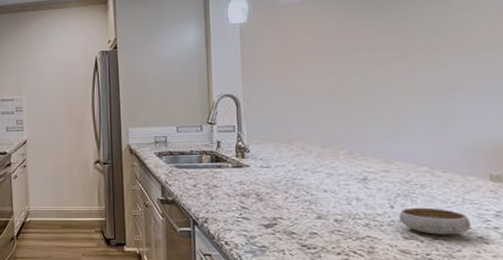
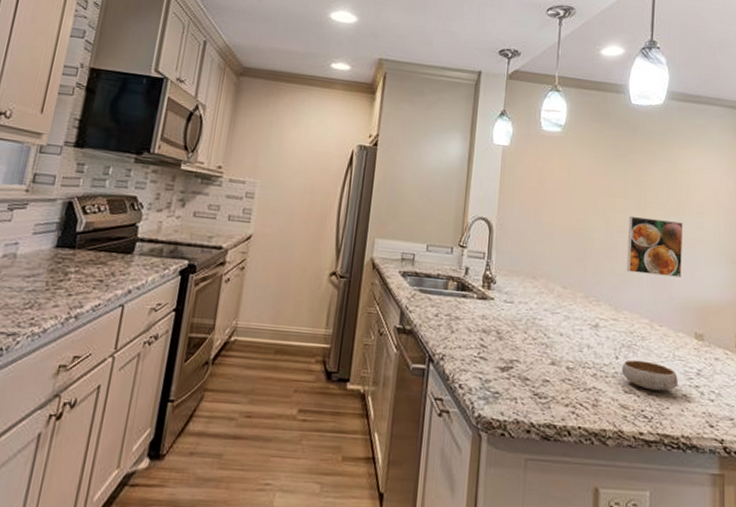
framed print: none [393,63,468,123] -> present [626,216,683,278]

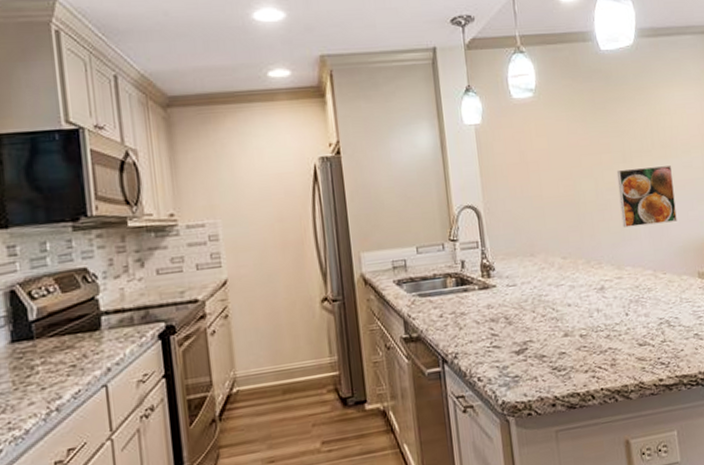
bowl: present [621,359,678,391] -> none [633,310,689,338]

